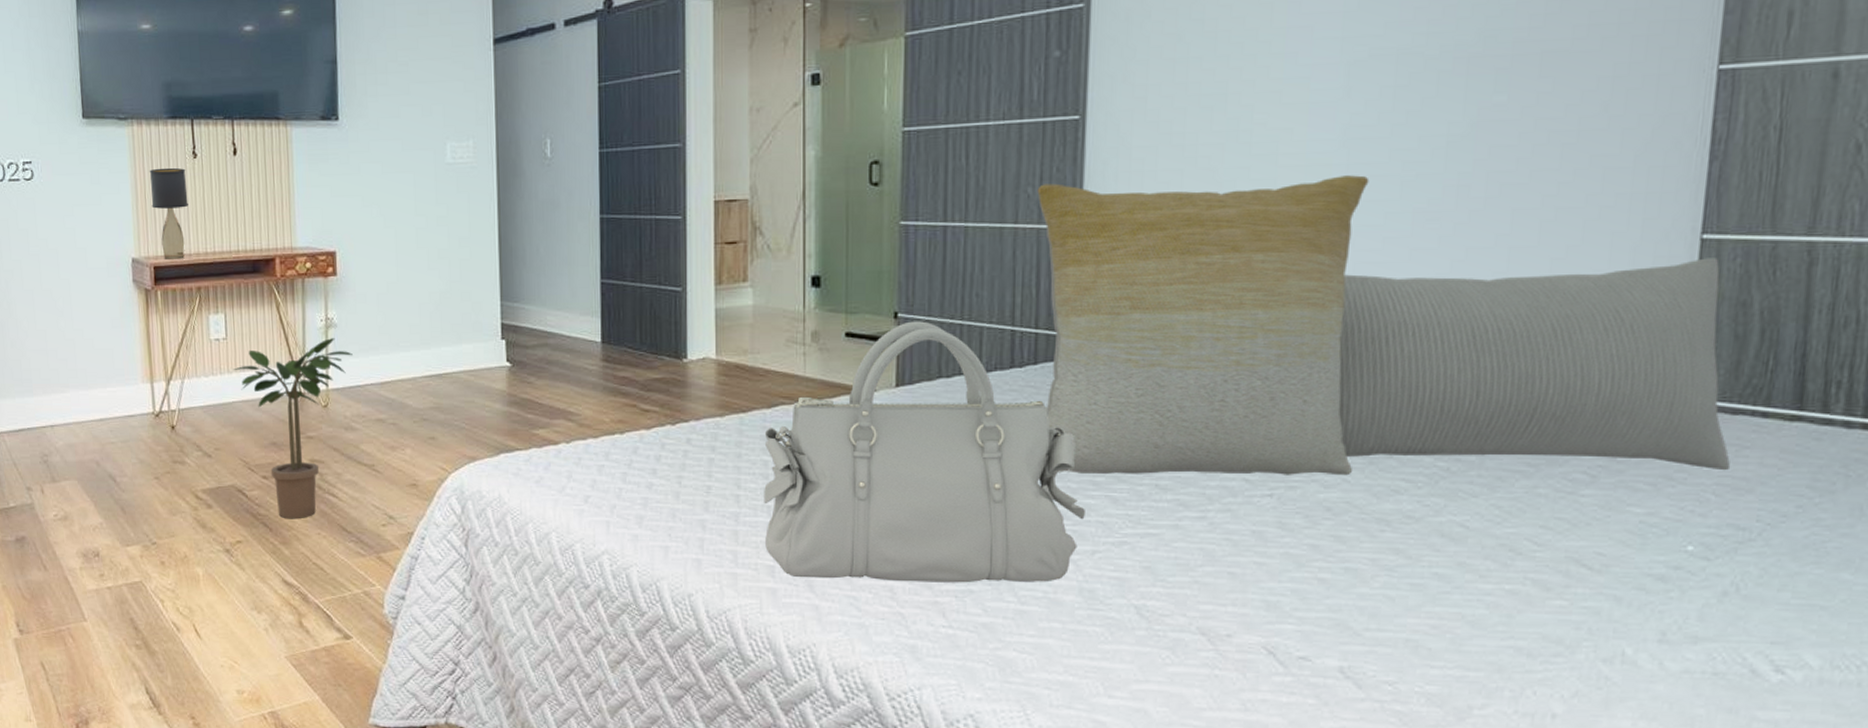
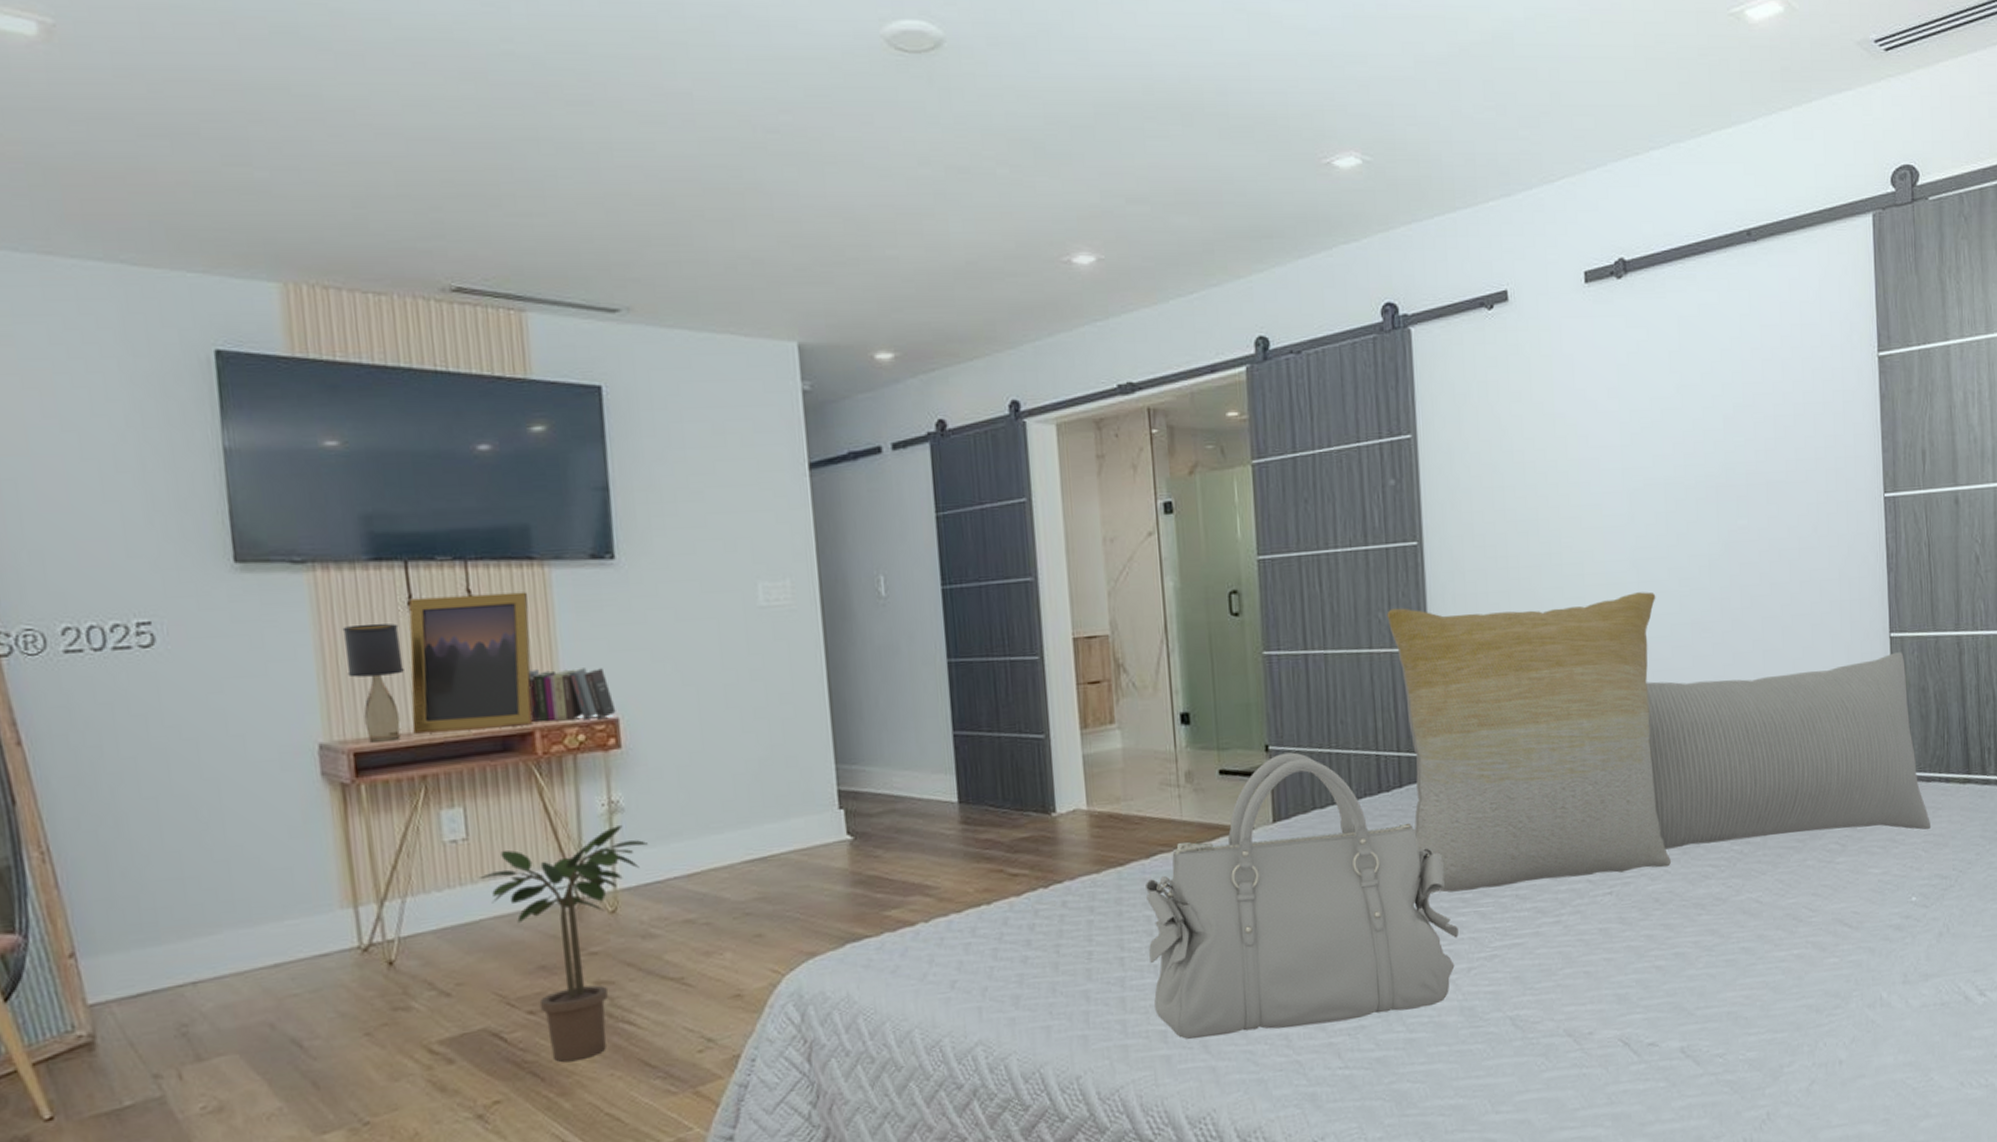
picture frame: none [192,146,275,255] -> present [409,592,533,734]
books: none [272,209,334,252] -> present [528,668,616,722]

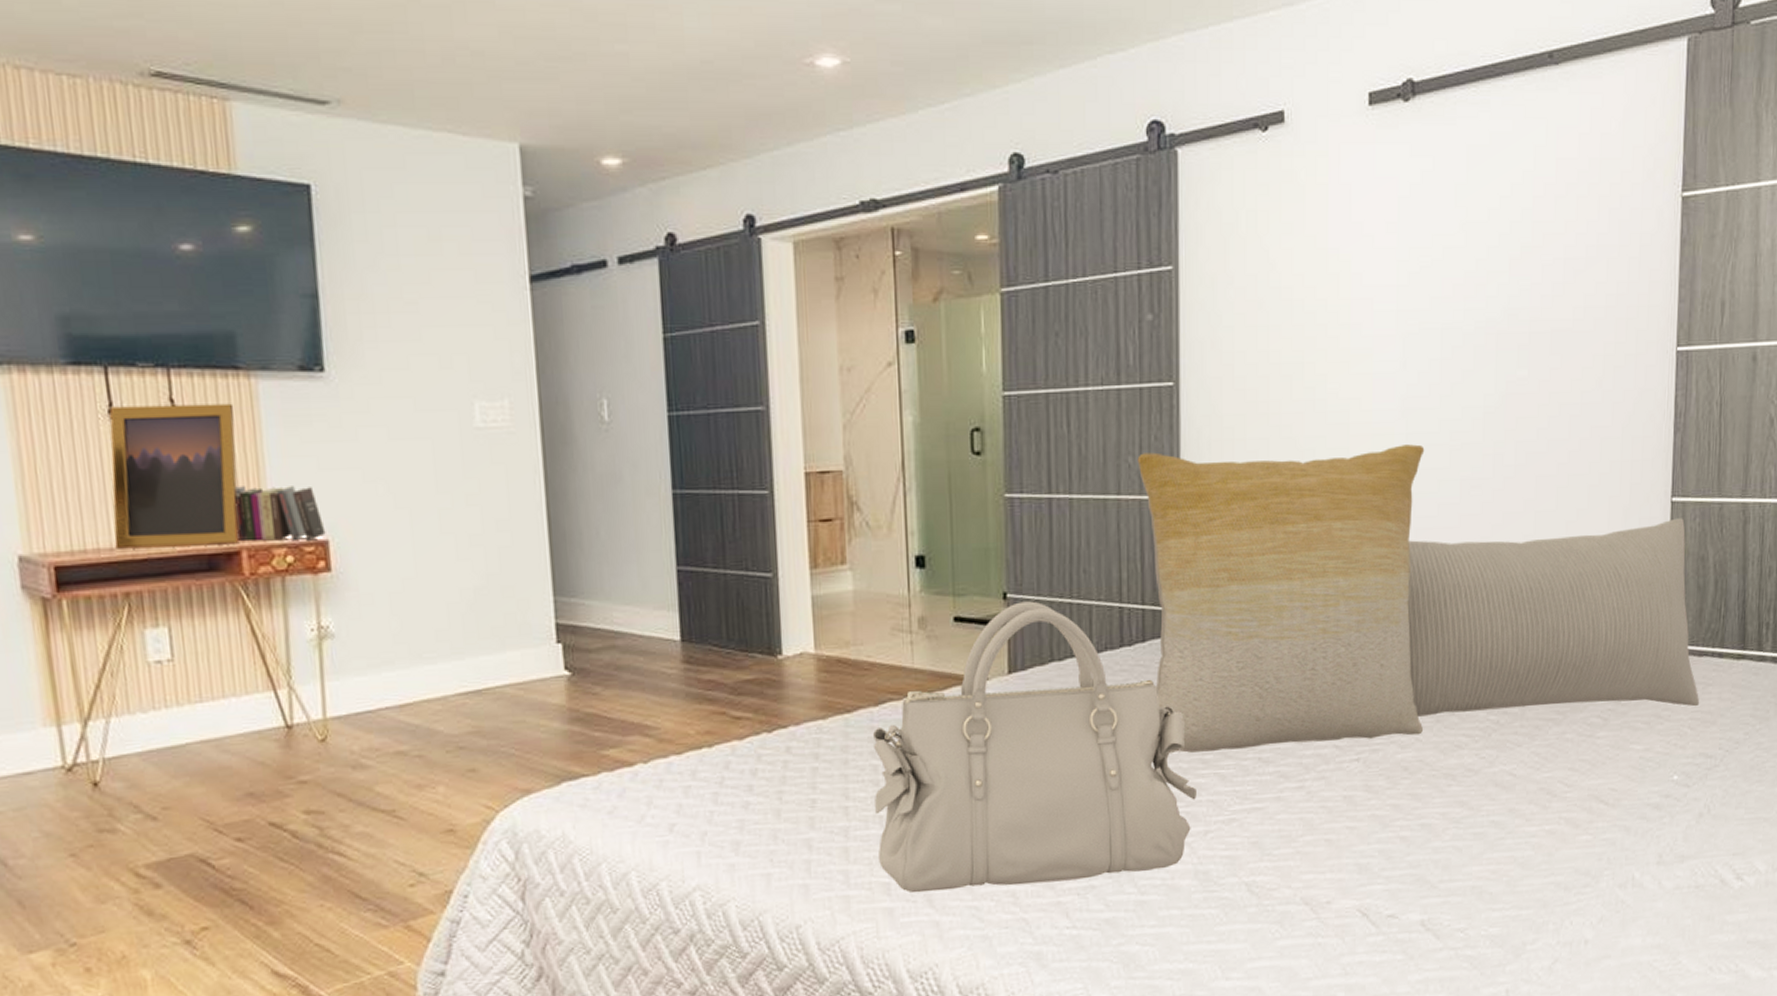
table lamp: present [342,623,404,743] -> none [40,431,105,558]
potted plant: present [478,825,648,1062] -> none [184,652,359,891]

